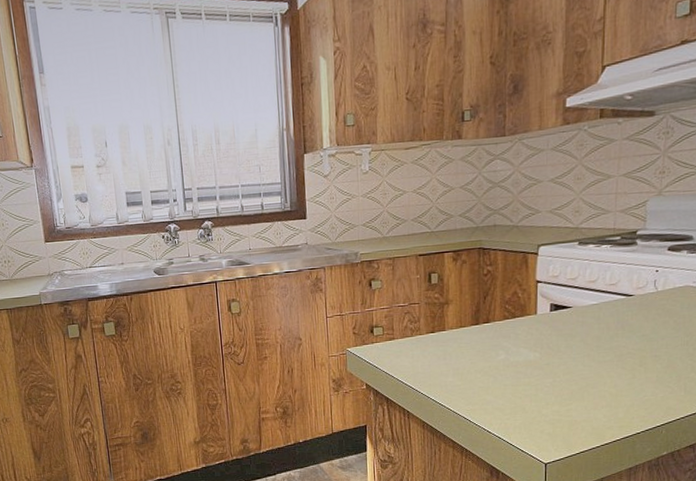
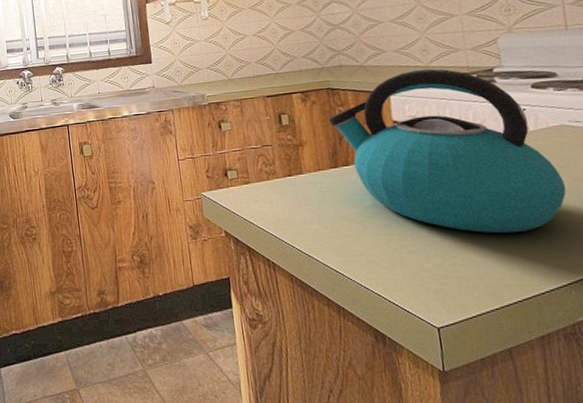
kettle: none [476,230,677,383] -> present [328,69,566,234]

